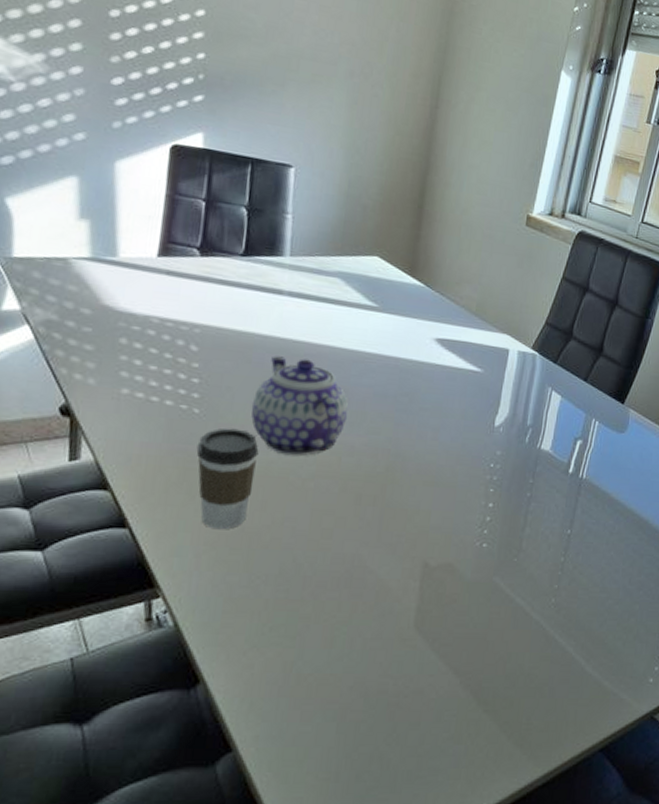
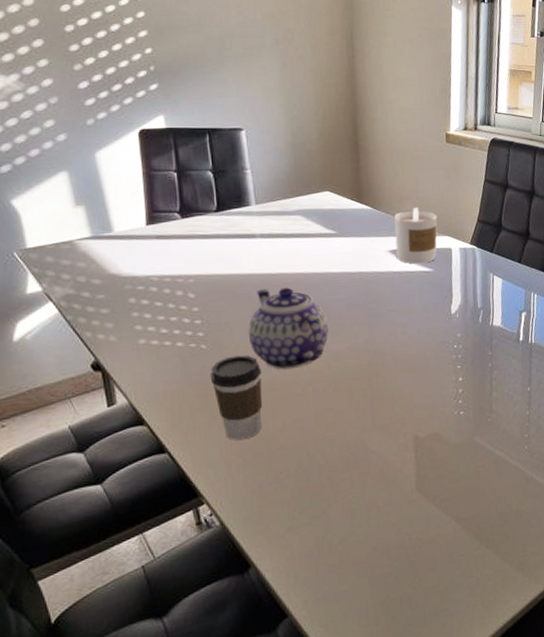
candle: none [443,293,499,361] -> present [394,207,438,264]

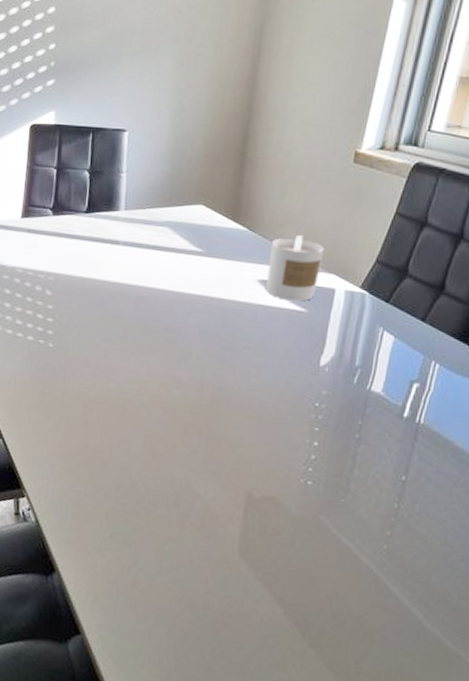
coffee cup: present [210,355,262,441] -> none [51,360,100,446]
teapot: present [248,287,329,370] -> none [93,298,177,387]

